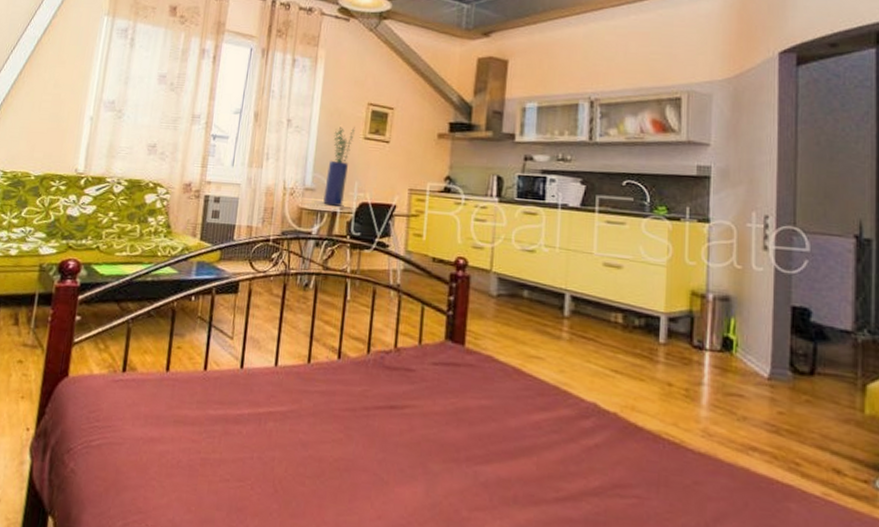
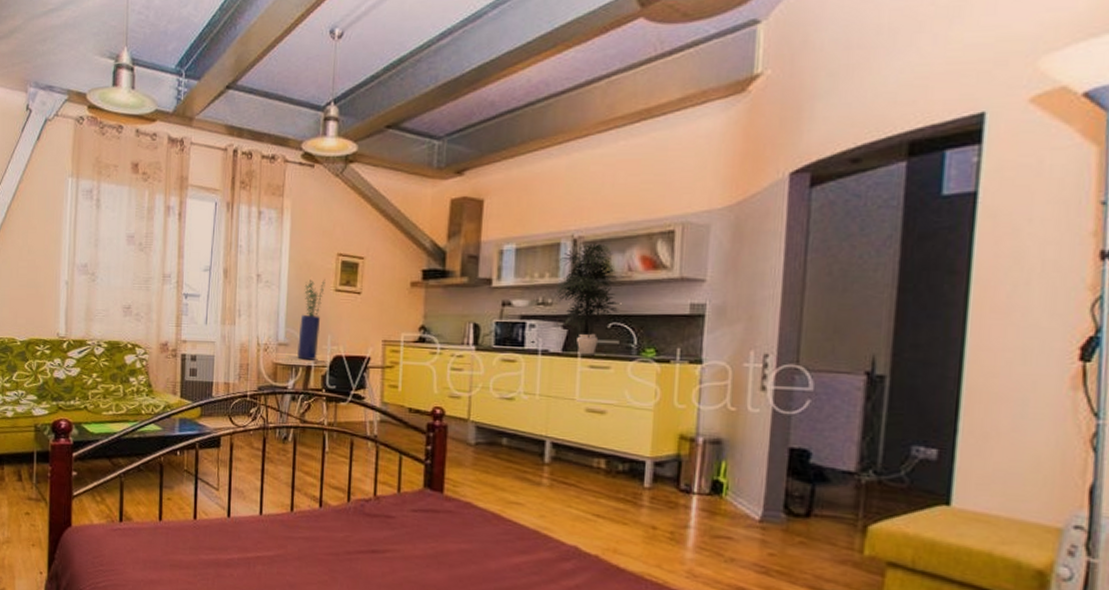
plant: none [574,105,633,212] -> present [555,243,620,357]

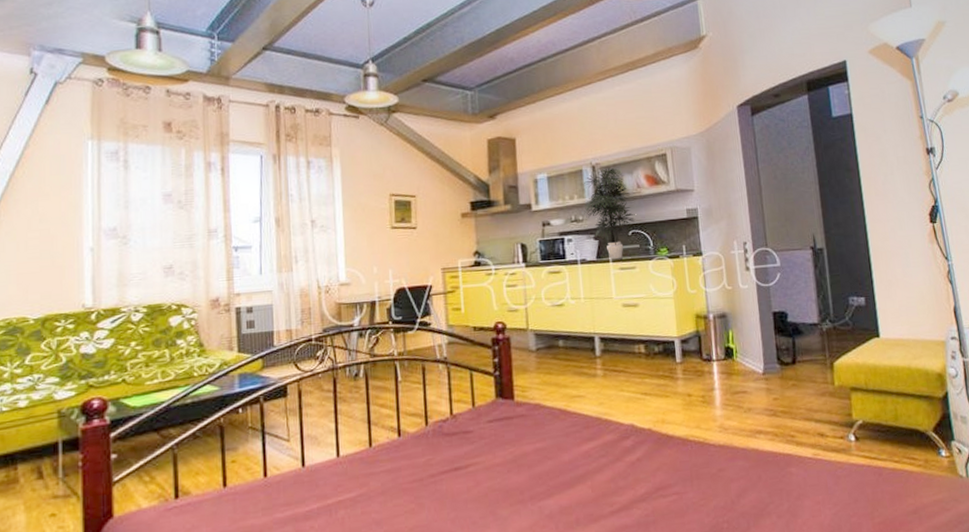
vase: present [297,279,325,360] -> none [359,219,381,296]

